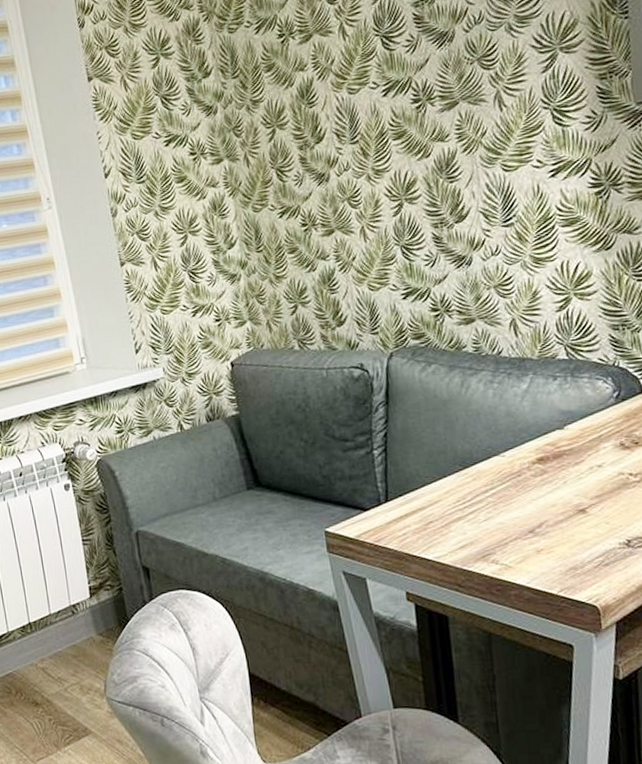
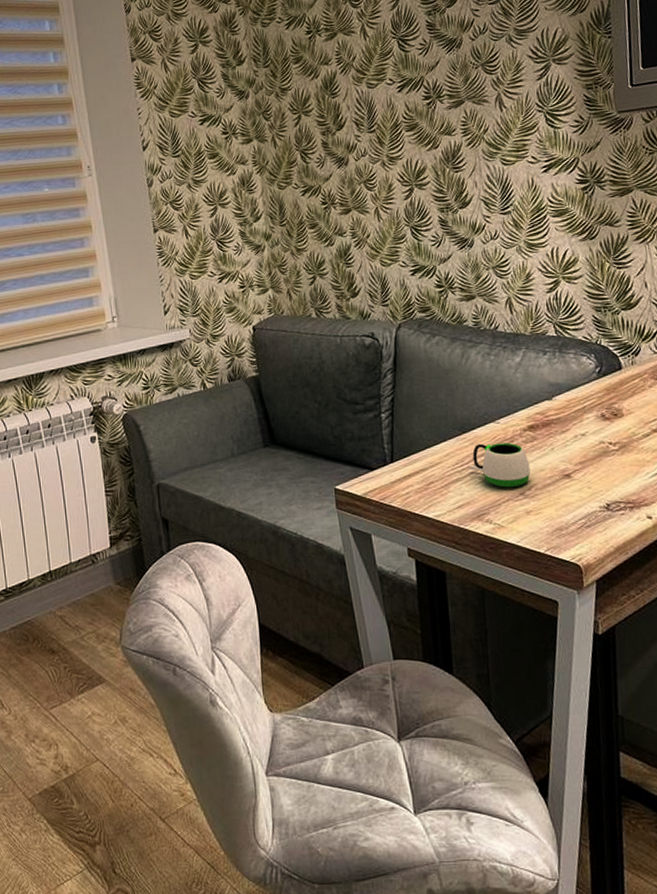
mug: none [471,477,541,526] -> present [468,442,531,488]

